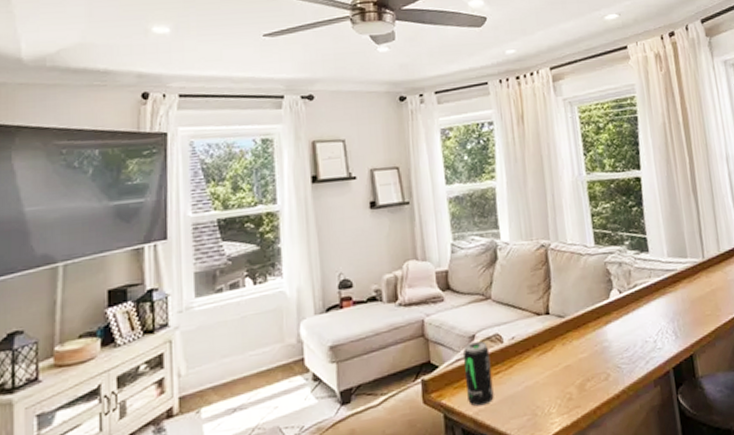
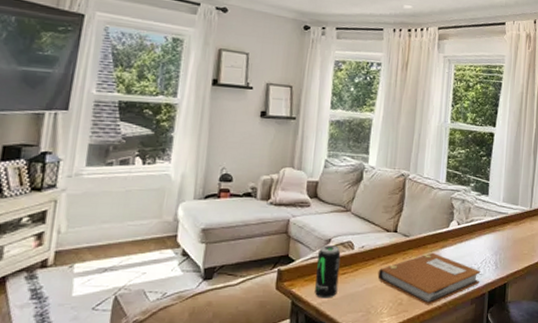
notebook: none [536,331,661,396] -> present [377,252,481,305]

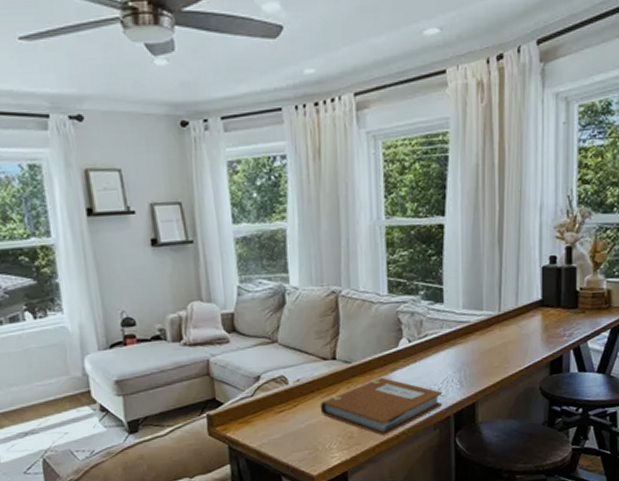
beverage can: present [315,245,341,299] -> none [247,382,277,440]

